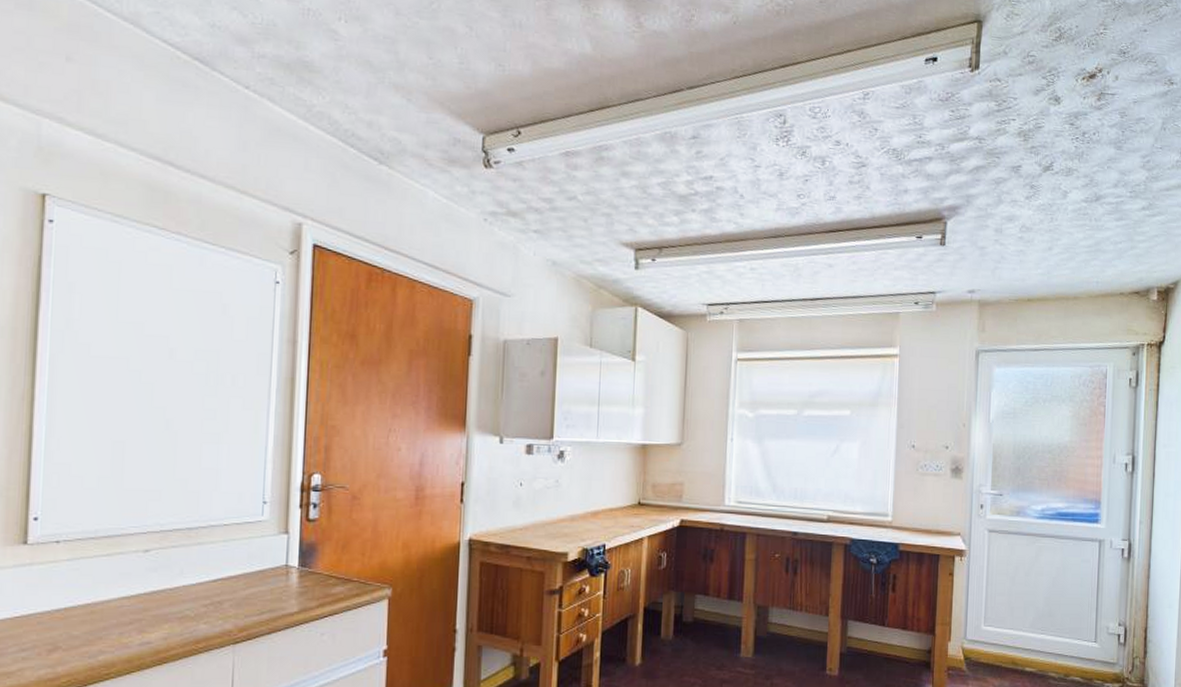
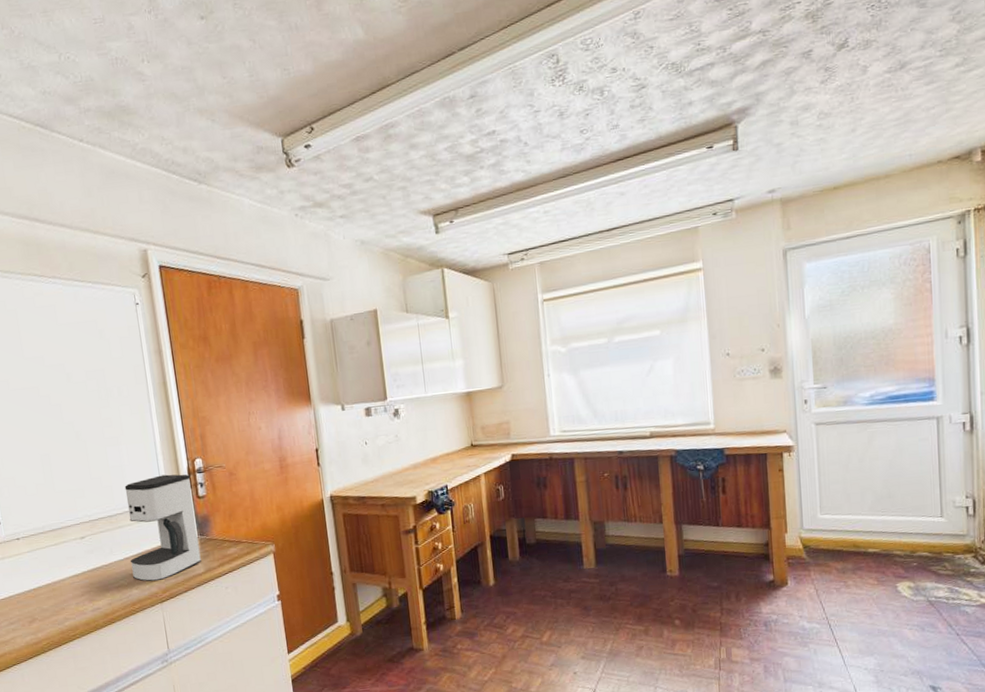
coffee maker: none [203,487,303,617] -> present [124,474,201,582]

